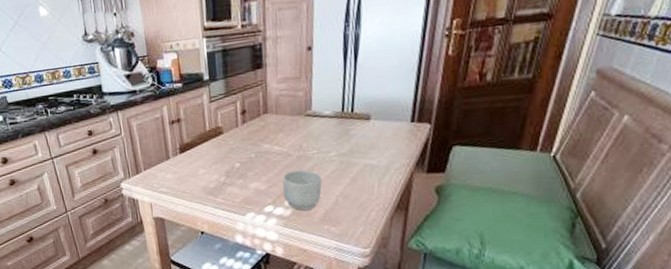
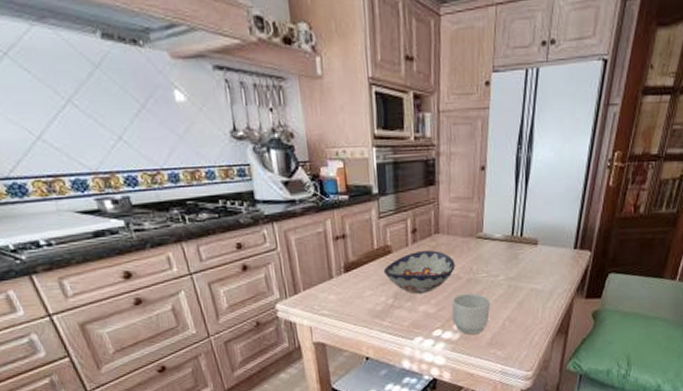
decorative bowl: none [215,129,285,172] -> present [383,250,455,294]

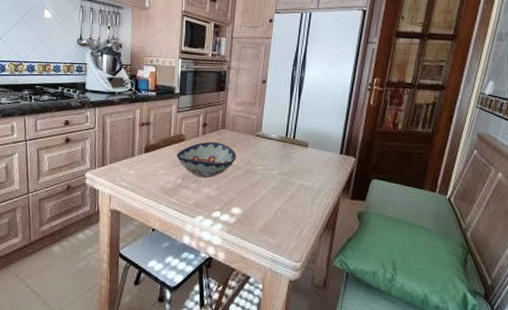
mug: present [452,292,491,334] -> none [230,181,265,220]

